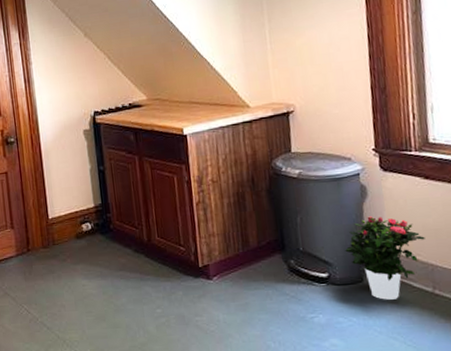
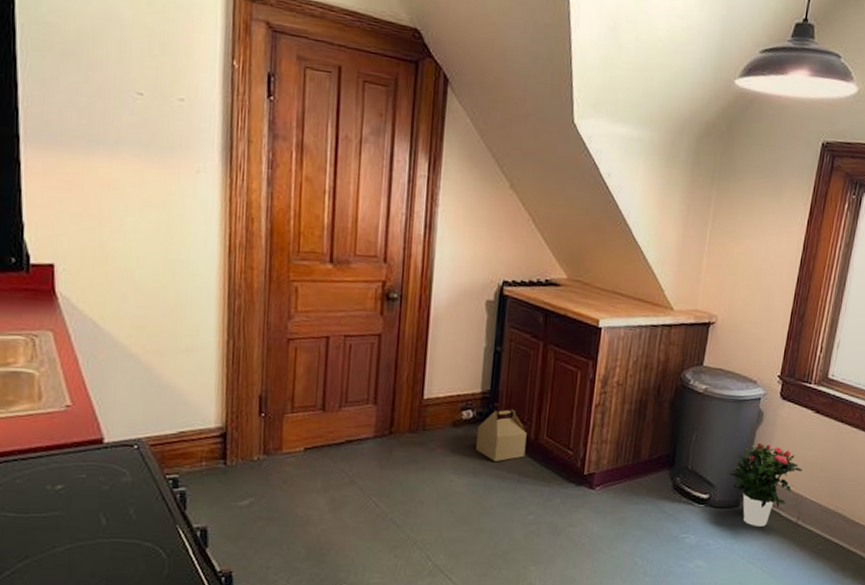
cardboard box: none [97,217,143,265] -> present [476,409,527,462]

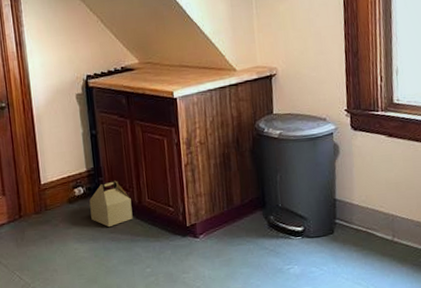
potted flower: present [730,442,802,526] -> none [318,172,387,249]

